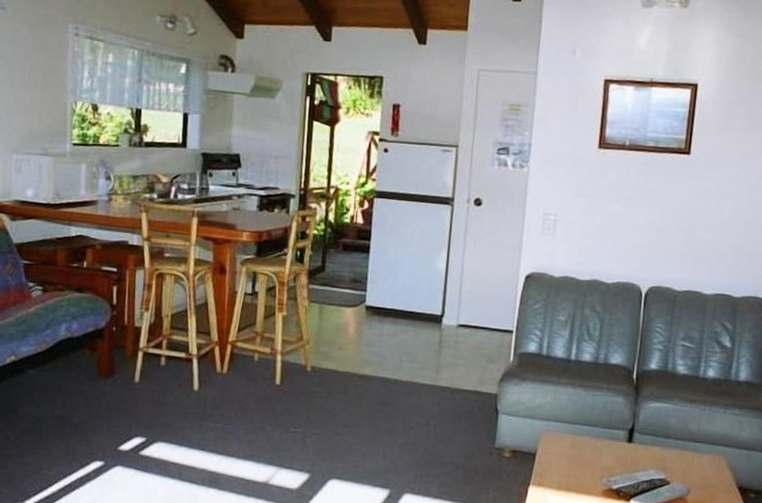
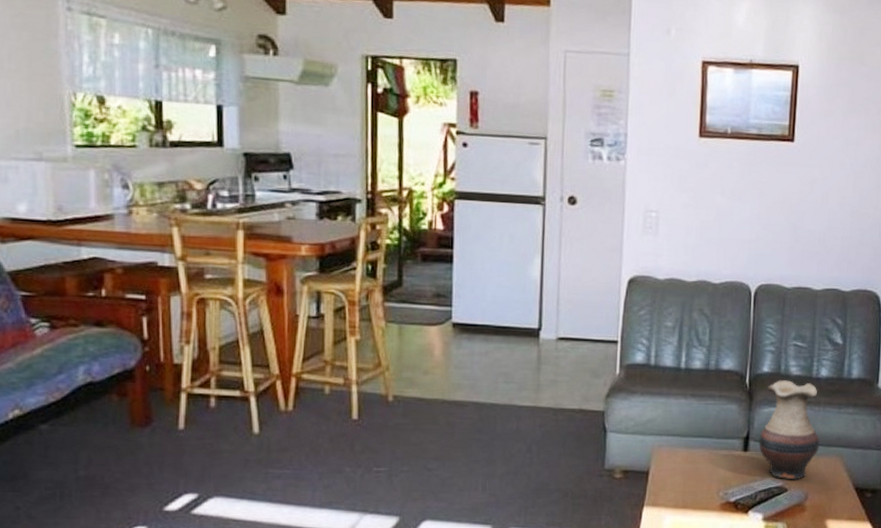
vase: none [643,377,704,475] -> present [758,380,819,480]

